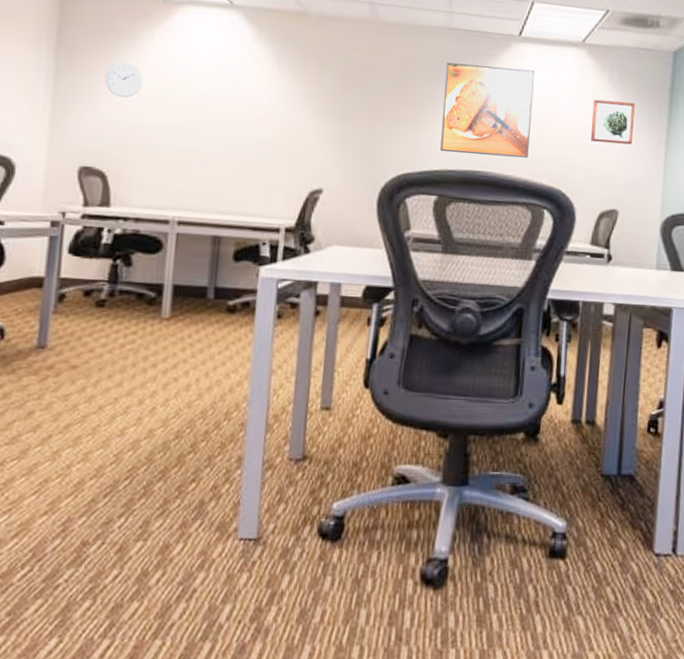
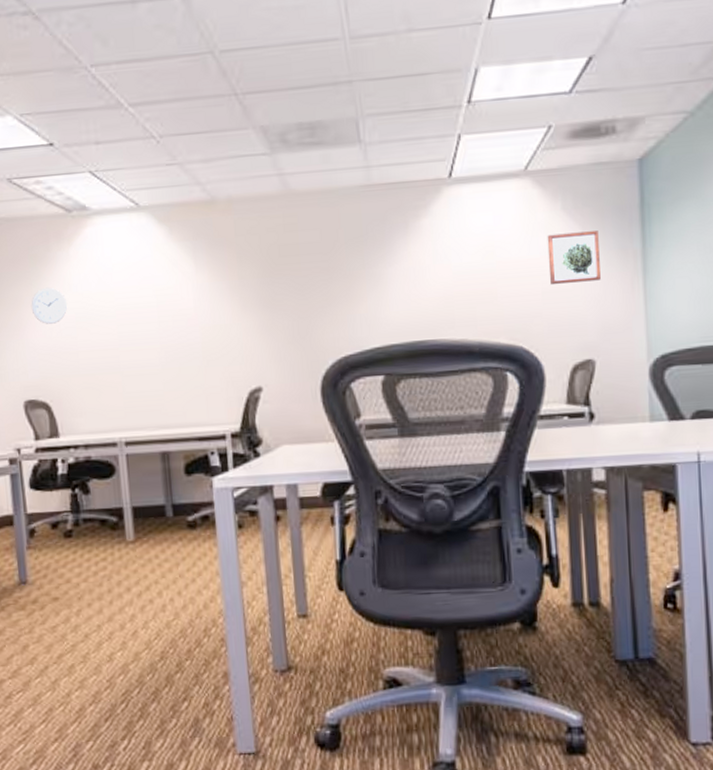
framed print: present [440,62,535,158] -> none [372,215,480,326]

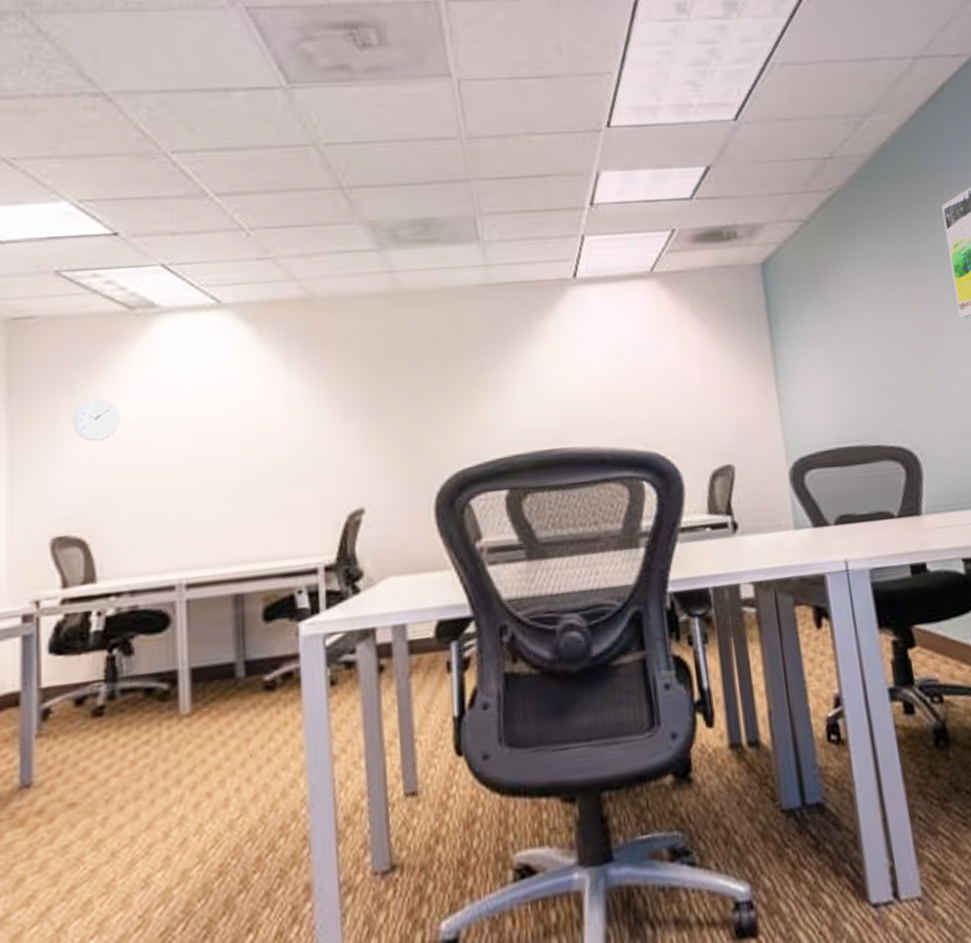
wall art: present [547,231,601,286] -> none [677,332,734,388]

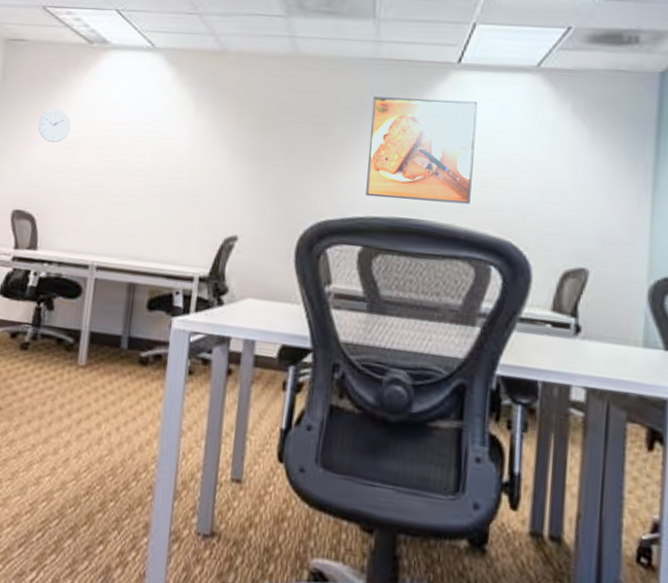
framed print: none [492,315,611,434] -> present [366,96,478,205]

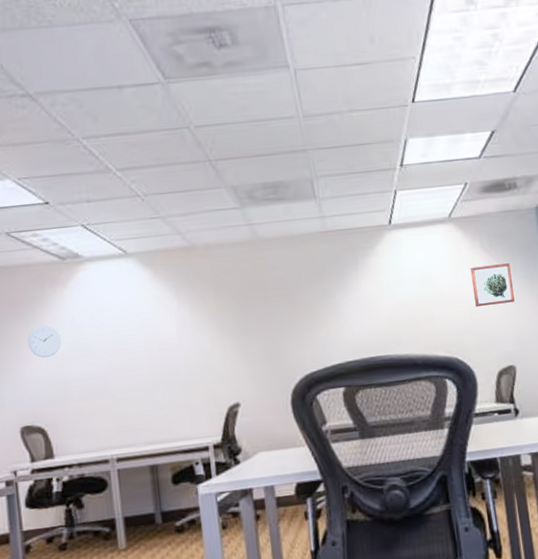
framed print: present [366,96,478,205] -> none [328,253,421,346]
wall art: none [549,133,608,188] -> present [470,263,515,308]

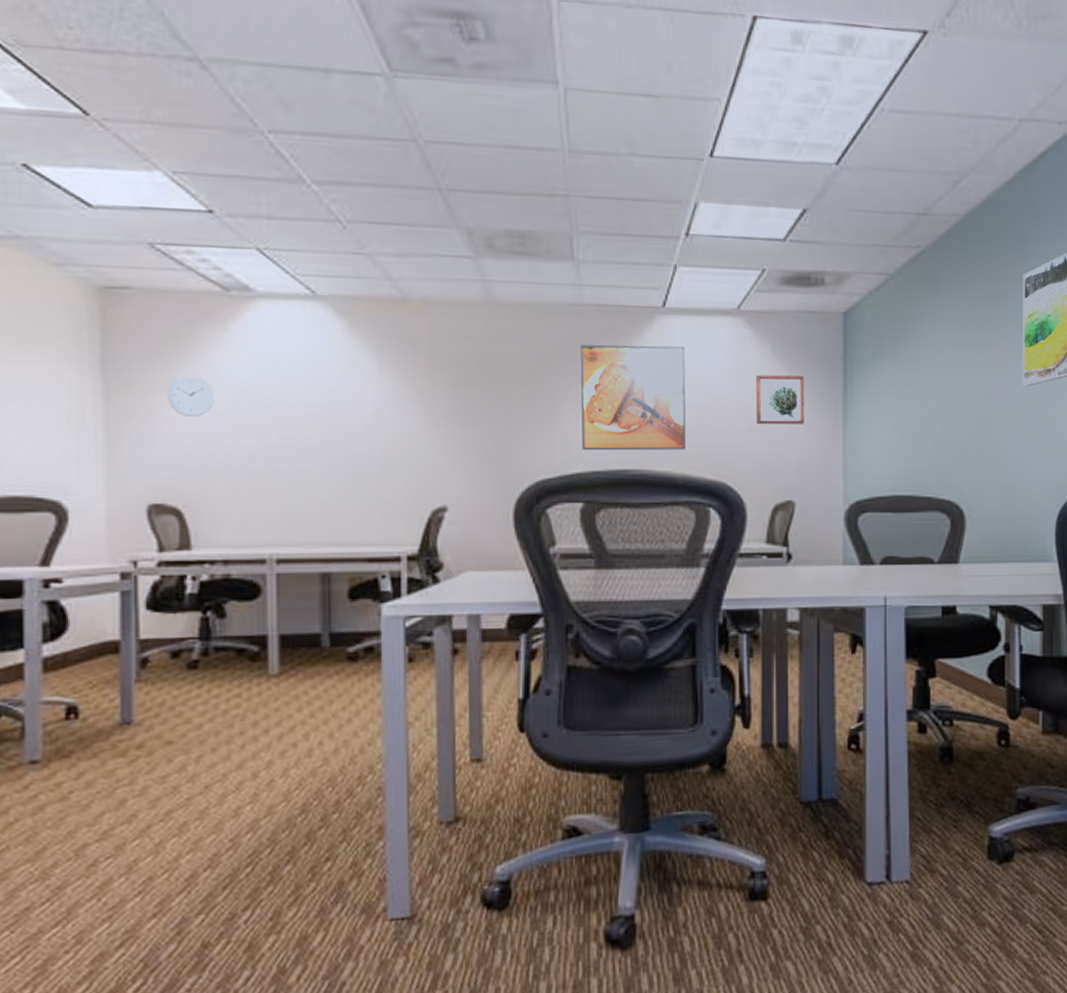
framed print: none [328,253,421,346] -> present [580,345,686,451]

